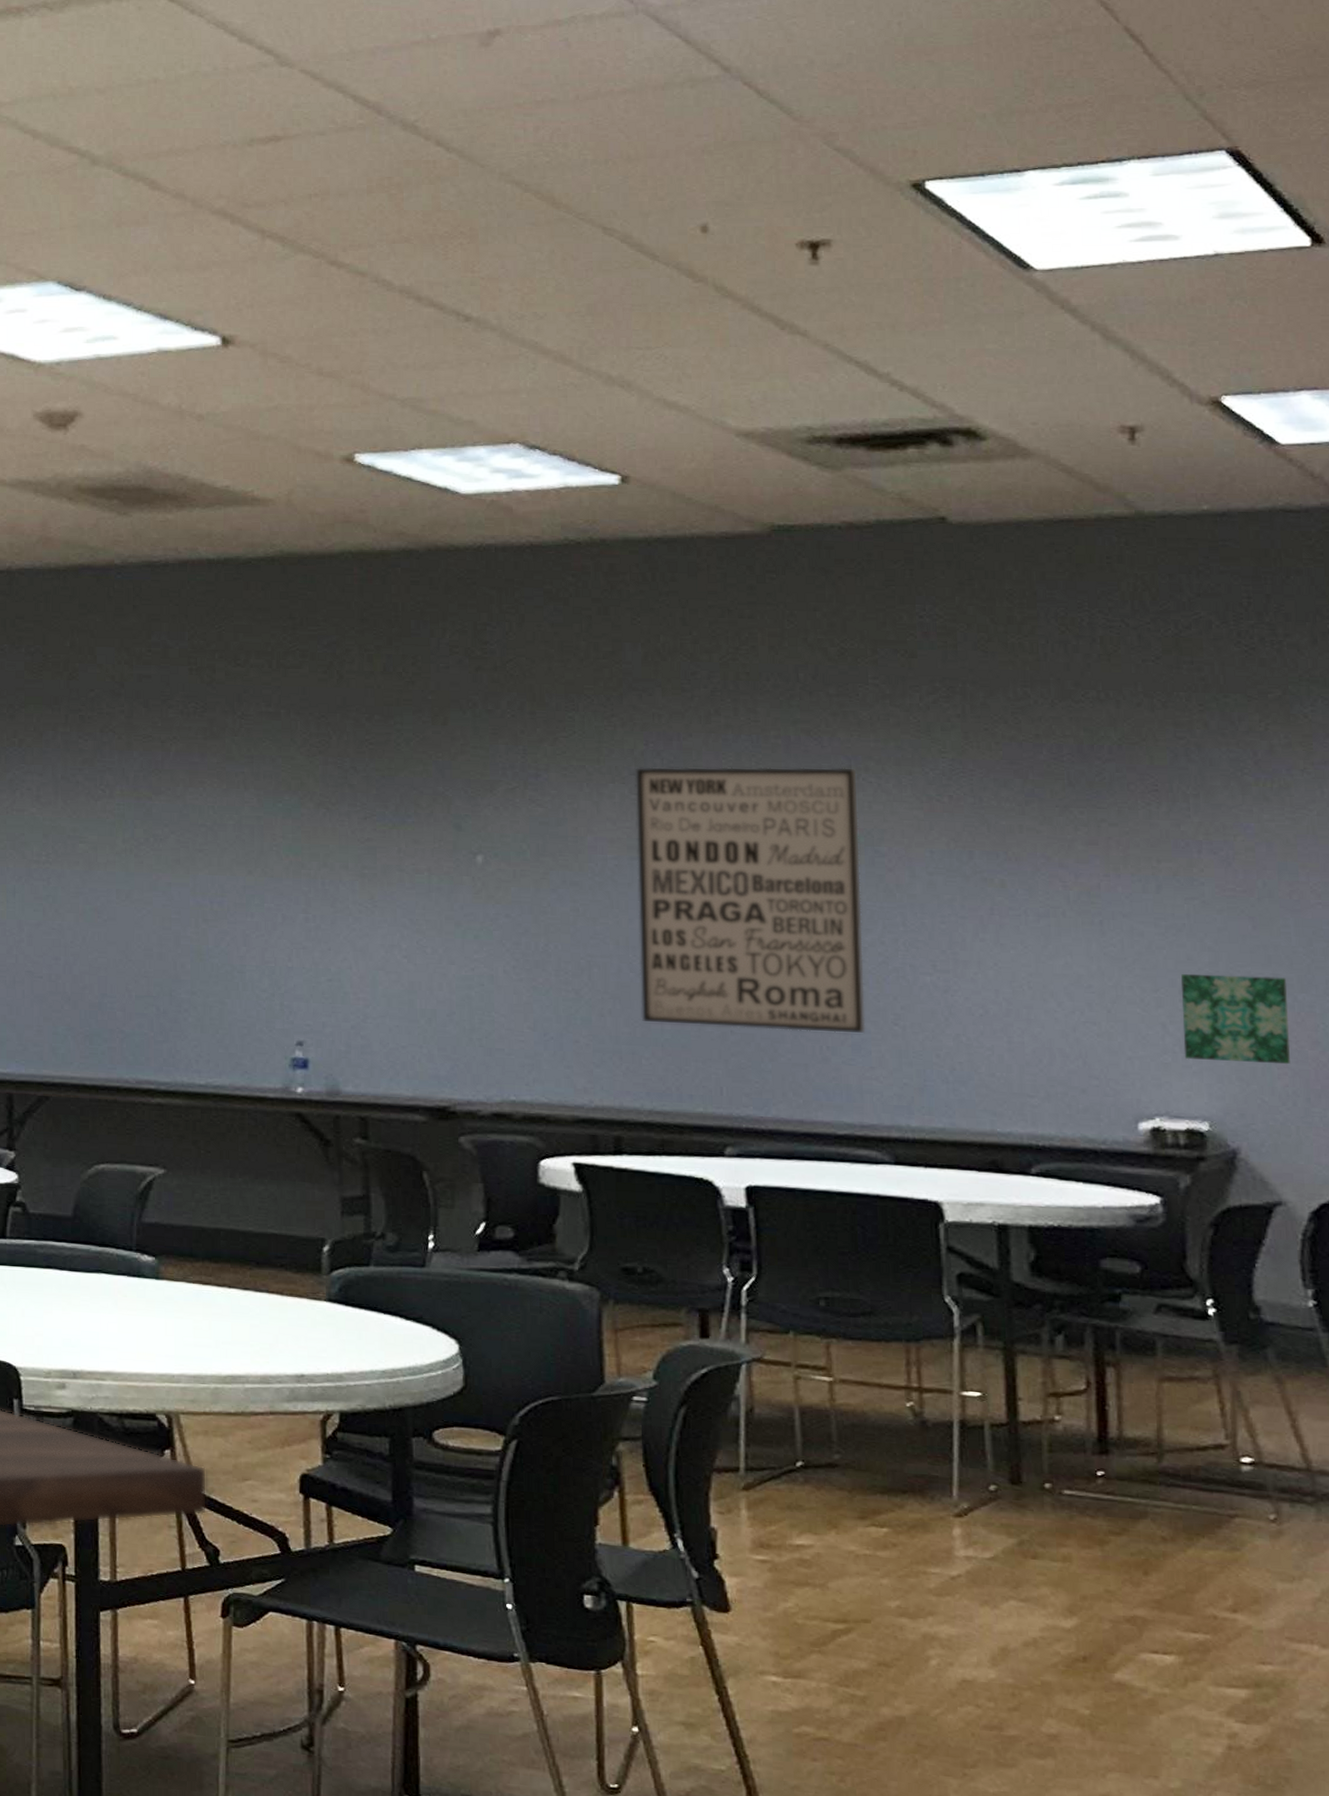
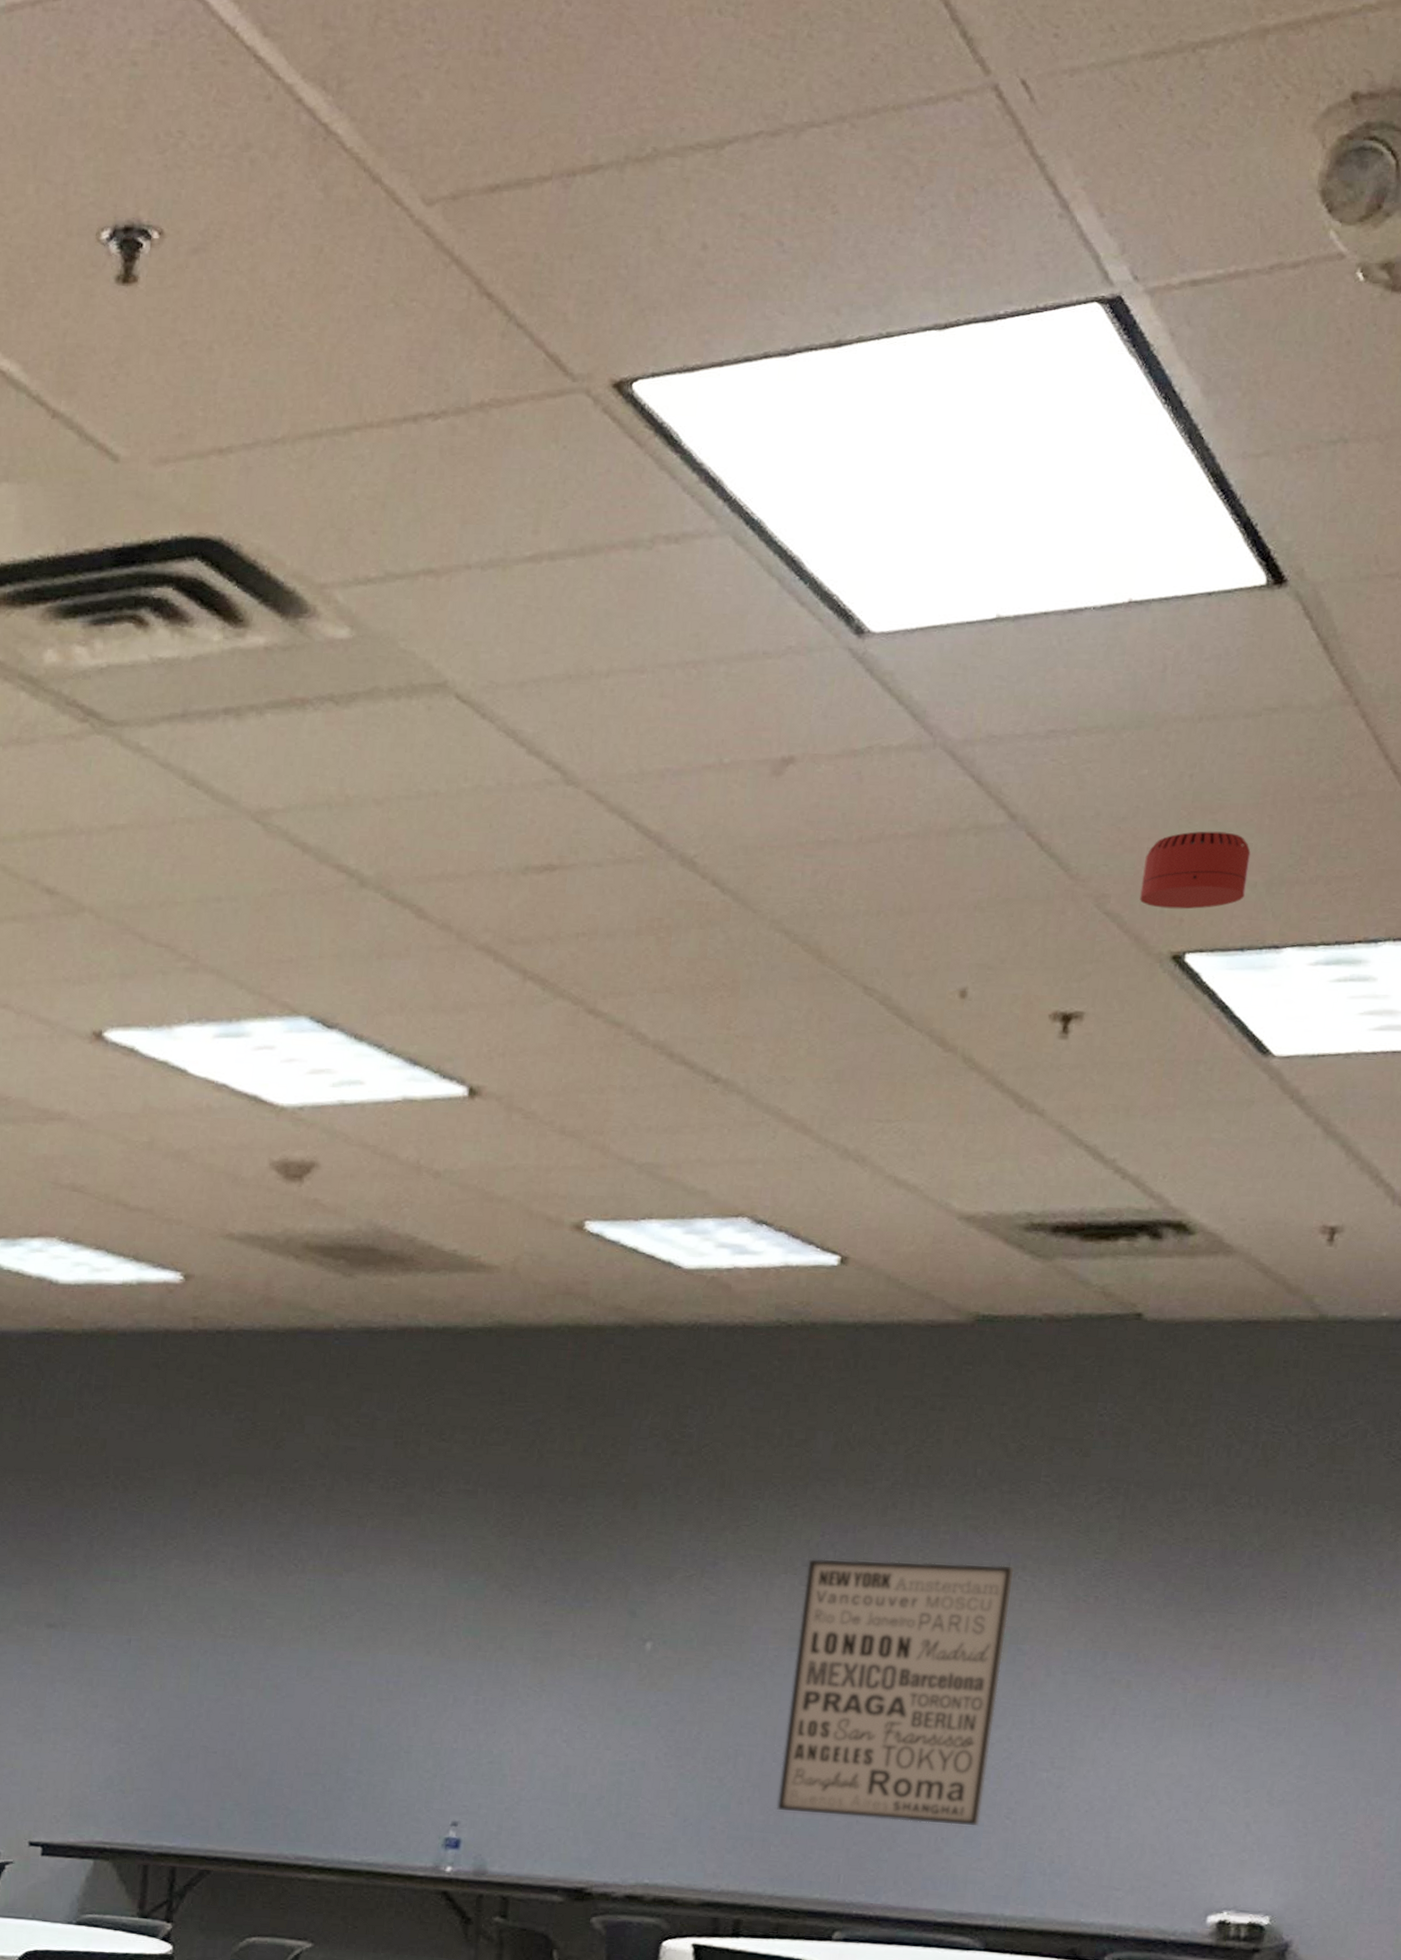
smoke detector: none [867,71,975,142] -> present [1139,831,1252,910]
wall art: present [1181,973,1290,1065] -> none [1260,1776,1365,1864]

